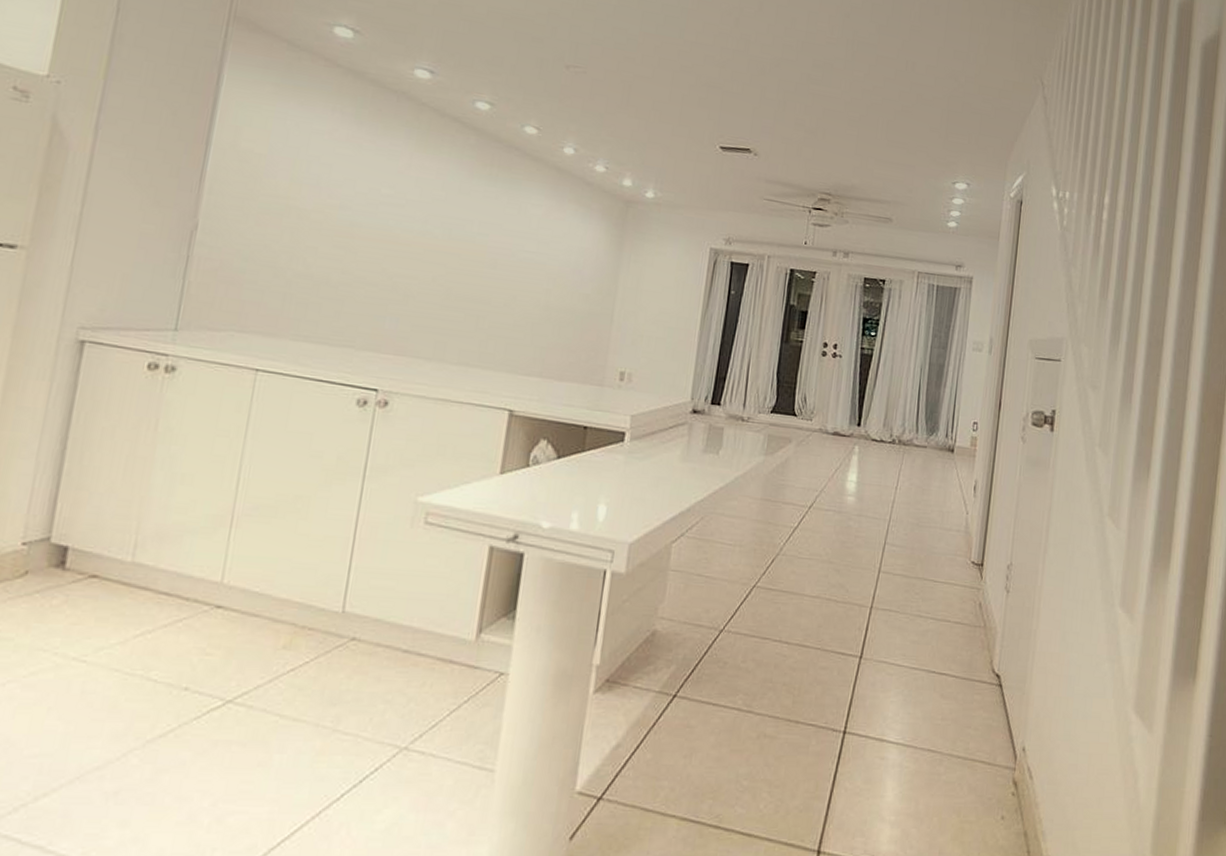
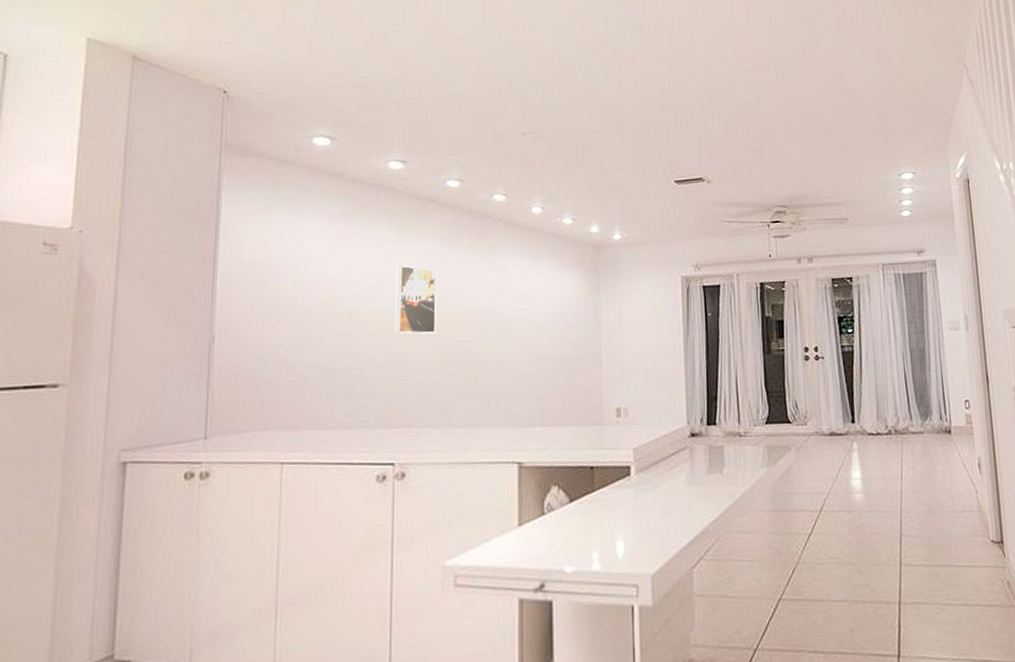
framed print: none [397,183,453,263] -> present [395,265,438,334]

